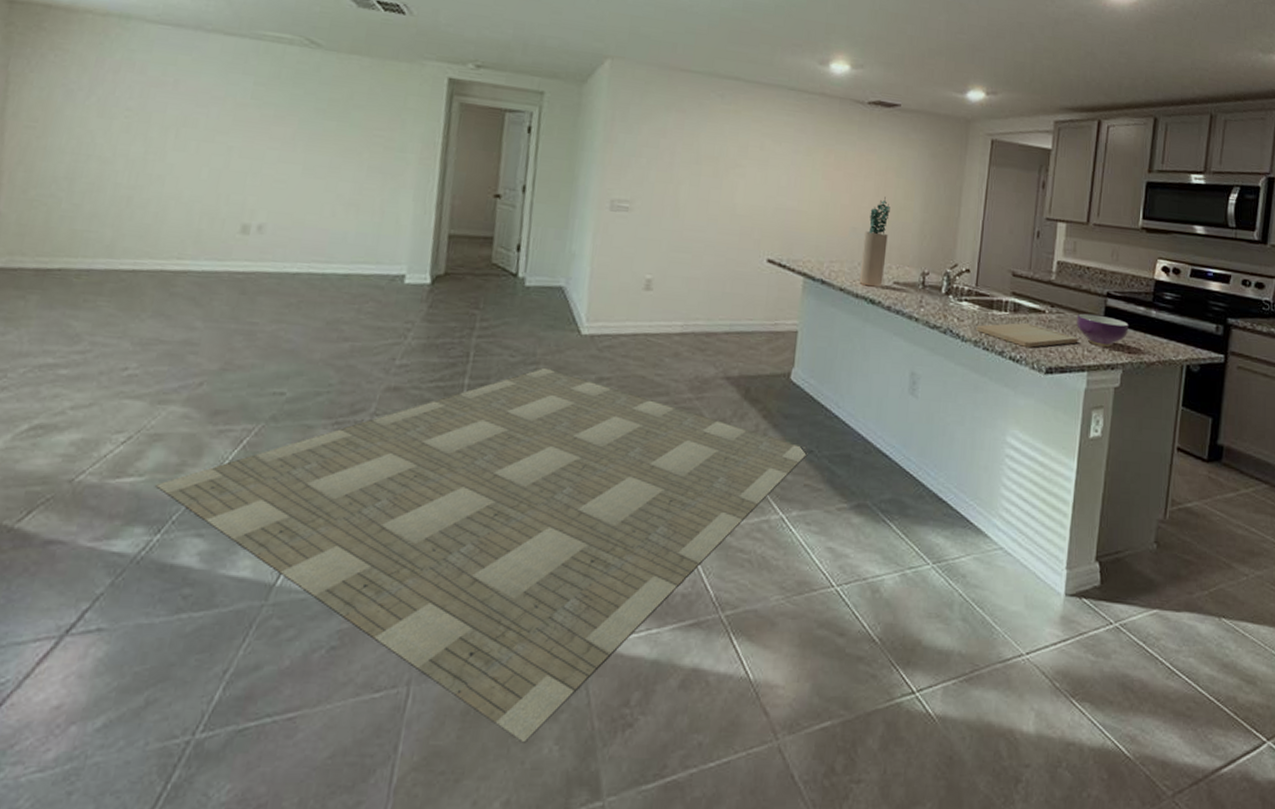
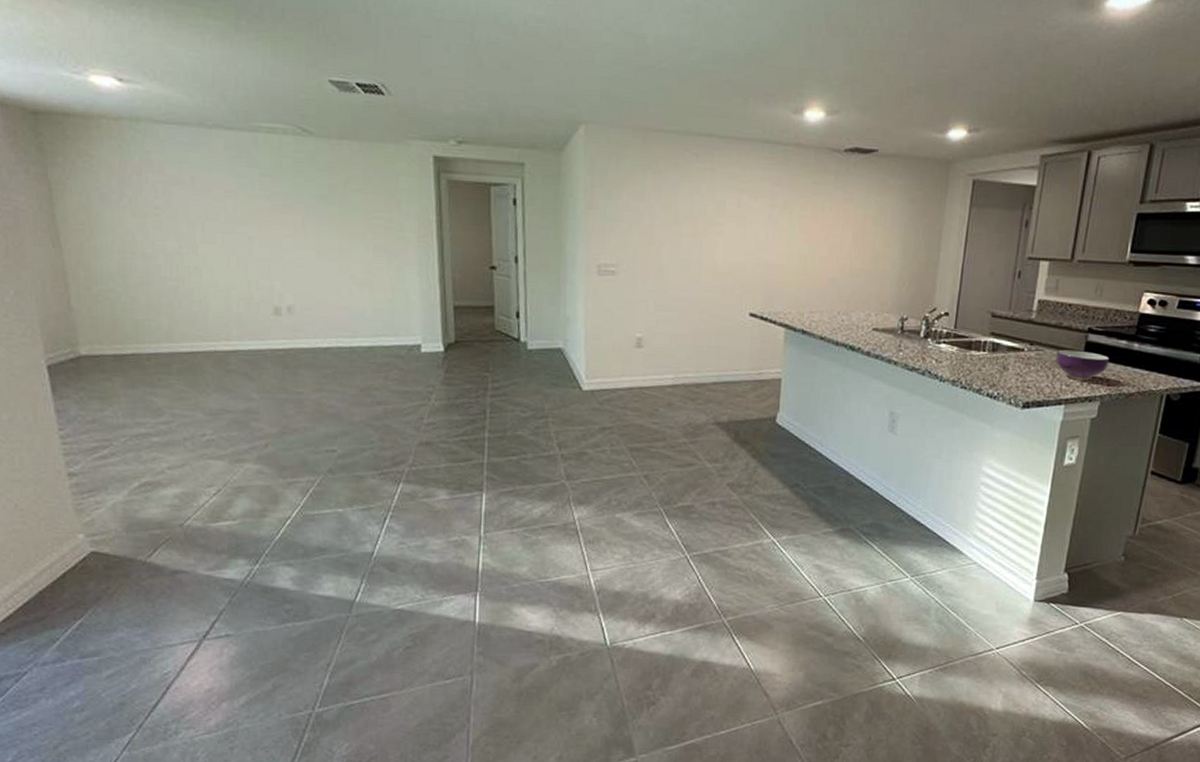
area rug: present [156,367,808,743] -> none [247,420,795,716]
vase: present [859,197,890,287] -> none [839,246,869,334]
cutting board: present [976,322,1077,348] -> none [954,361,1056,384]

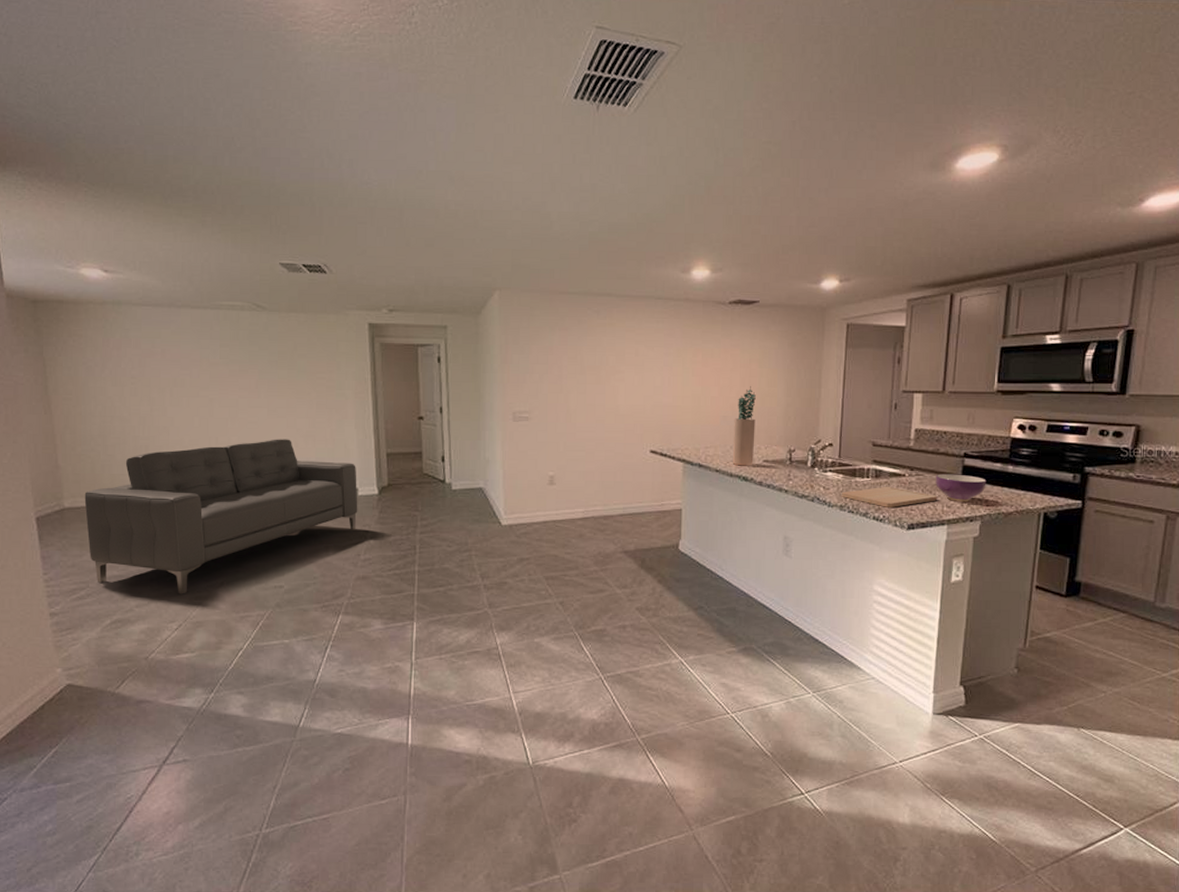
sofa: none [103,285,421,456] -> present [84,439,358,594]
vase: none [839,246,869,334] -> present [732,386,756,466]
cutting board: none [954,361,1056,384] -> present [841,486,937,508]

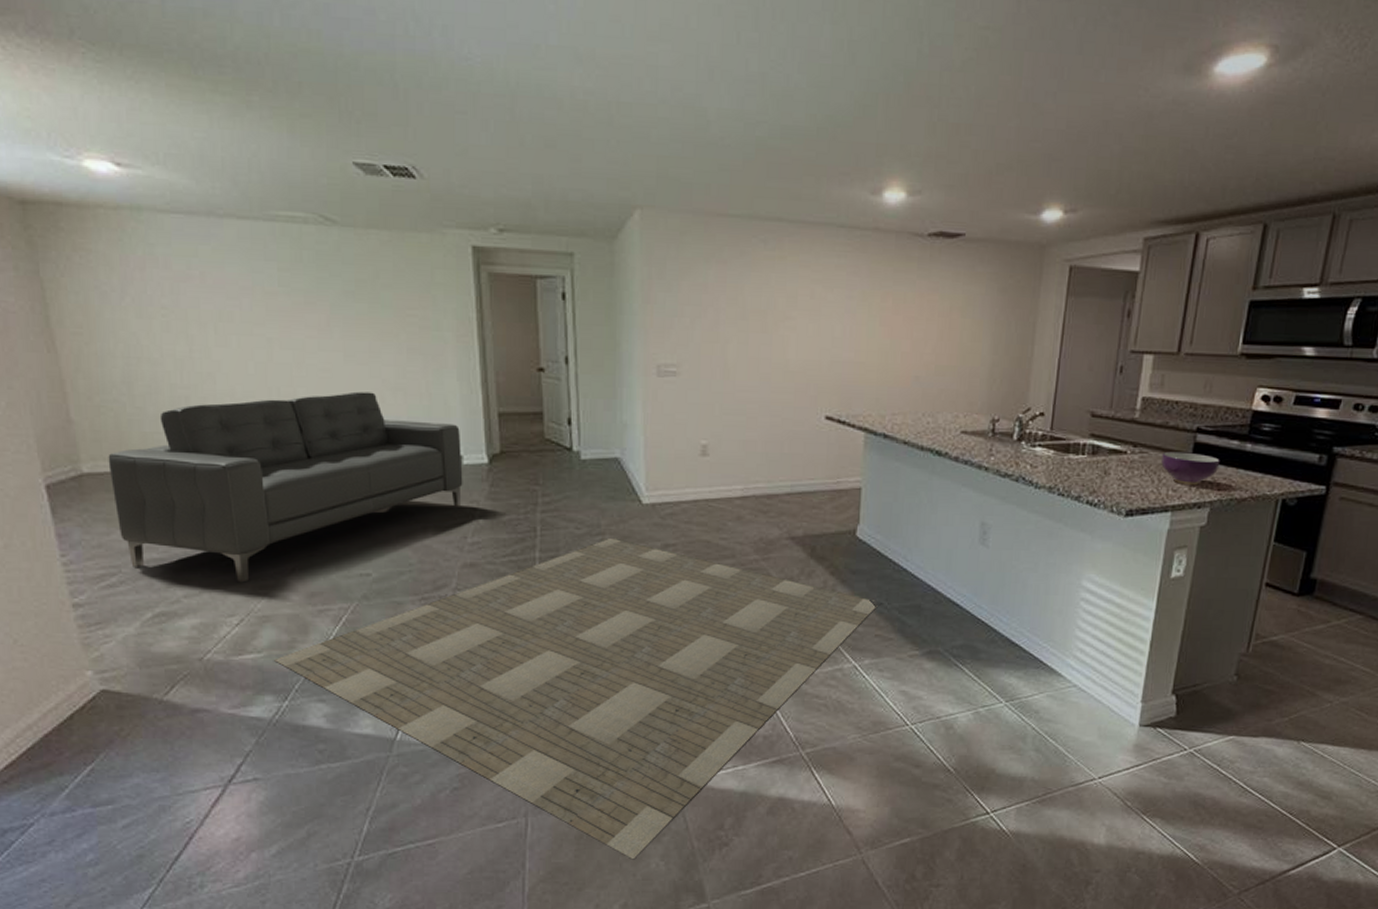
area rug: none [204,553,699,834] -> present [274,537,878,860]
vase: present [732,386,756,466] -> none [924,340,956,438]
cutting board: present [841,486,937,508] -> none [1050,465,1162,490]

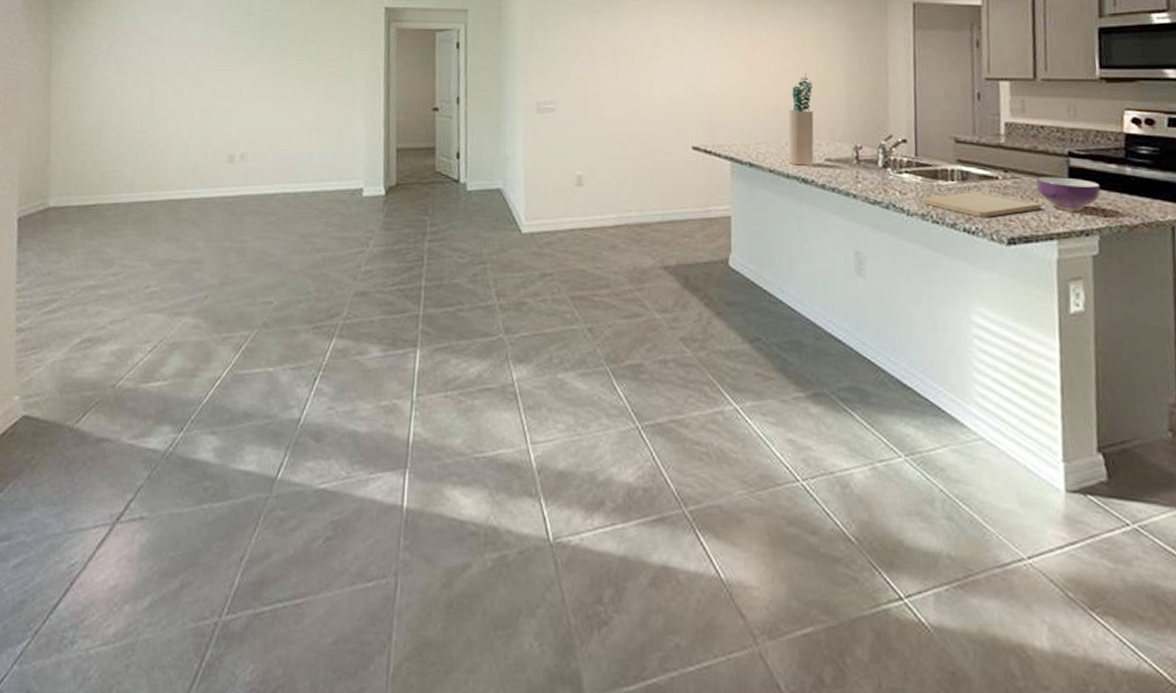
sofa: present [108,391,463,583] -> none [68,132,363,310]
area rug: present [274,537,878,860] -> none [177,266,756,637]
vase: none [924,340,956,438] -> present [787,73,814,166]
cutting board: none [1050,465,1162,490] -> present [921,191,1040,217]

